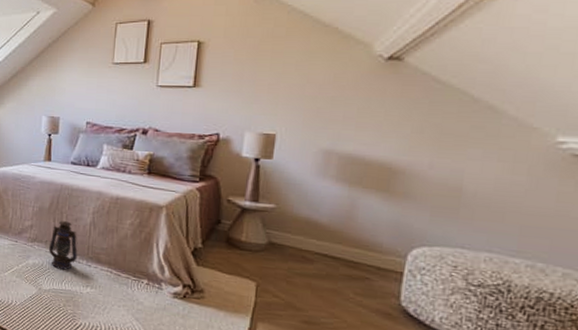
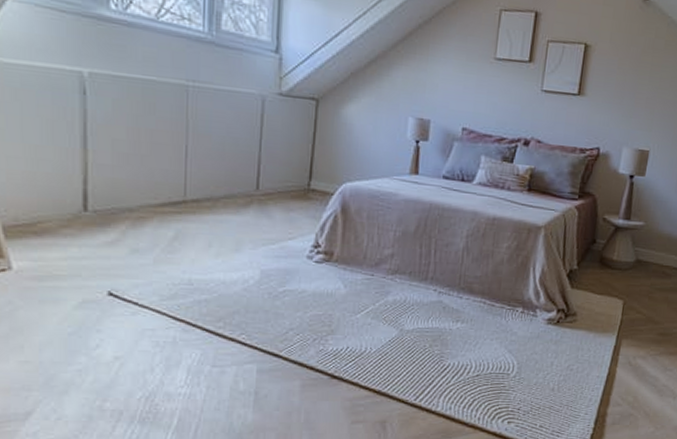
lantern: present [49,221,79,270] -> none [413,247,449,305]

